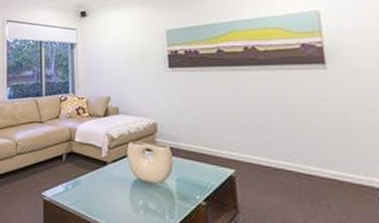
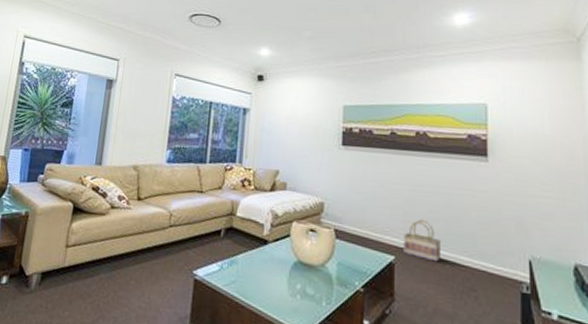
basket: none [241,131,284,173] -> present [403,219,441,262]

